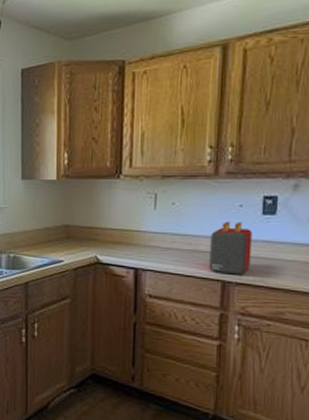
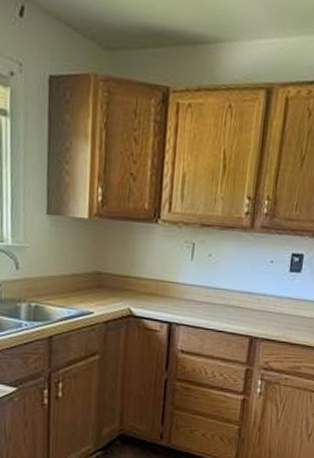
toaster: present [209,221,252,275] -> none [239,277,280,331]

